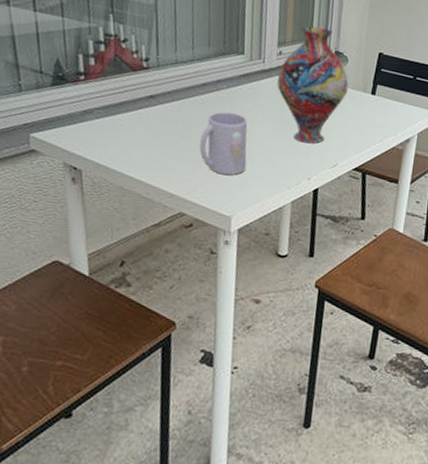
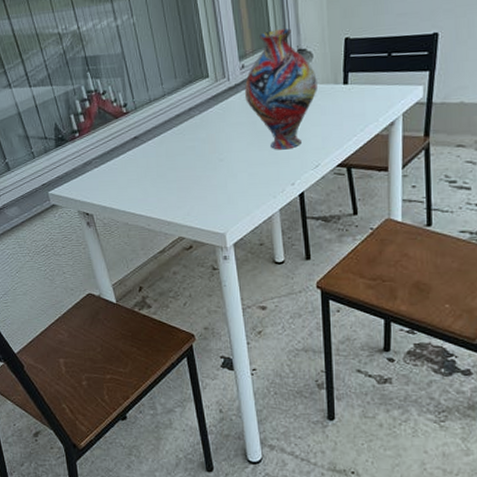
mug: present [199,112,248,176] -> none [185,136,230,196]

